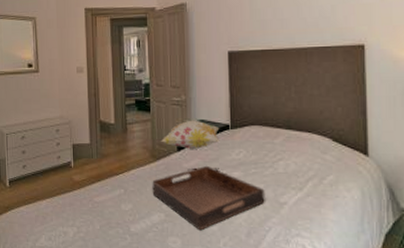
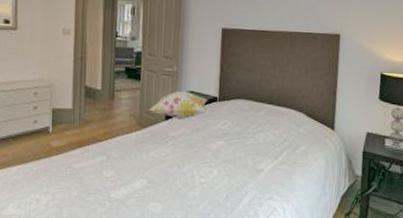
serving tray: present [152,165,265,231] -> none [136,134,245,196]

